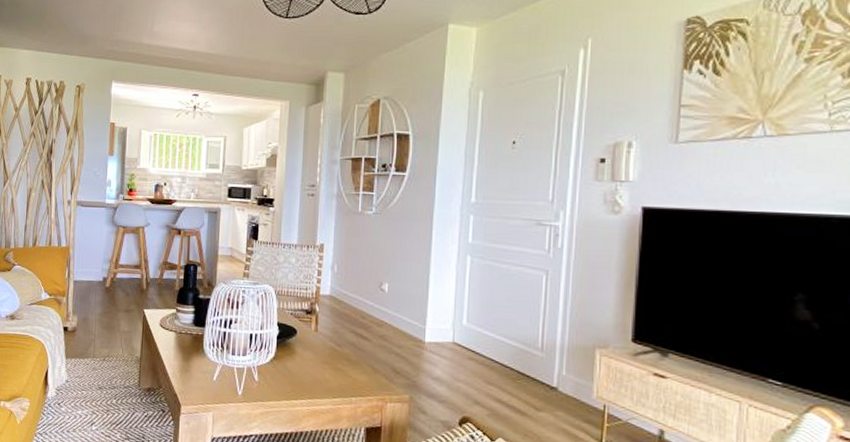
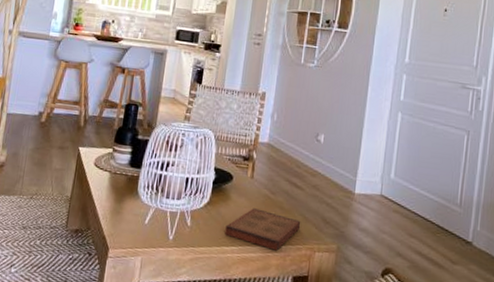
book: none [293,361,370,403] -> present [225,208,301,251]

